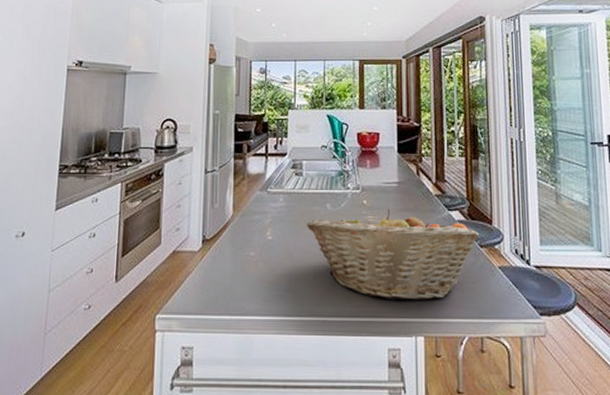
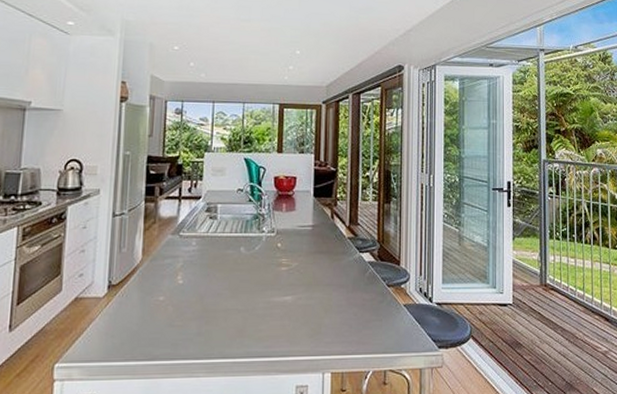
fruit basket: present [307,209,480,301] -> none [220,251,388,340]

